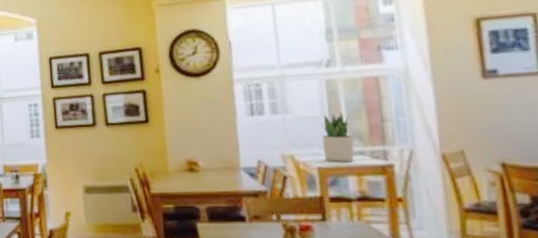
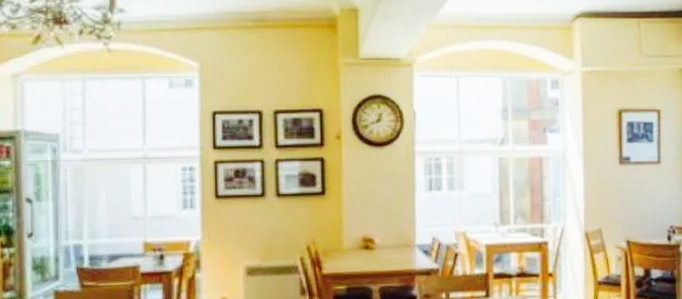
planter: present [321,112,355,163] -> none [491,190,518,240]

